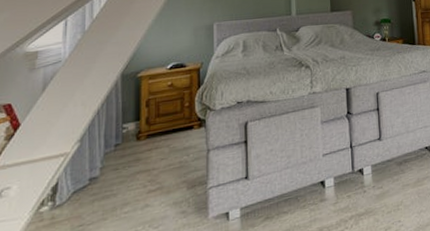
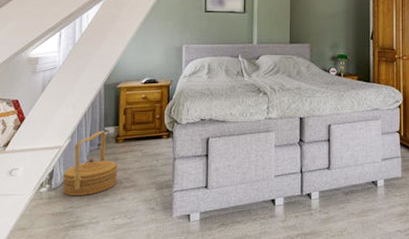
woven basket: none [69,127,141,212] -> present [62,130,118,196]

